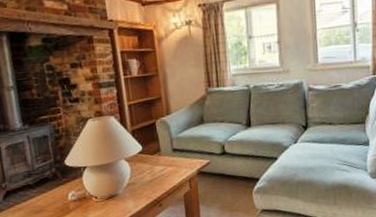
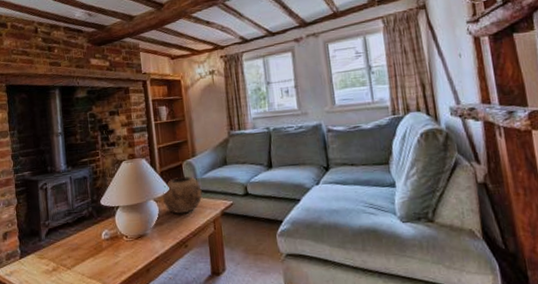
decorative bowl: none [134,135,178,174] -> present [162,176,202,214]

